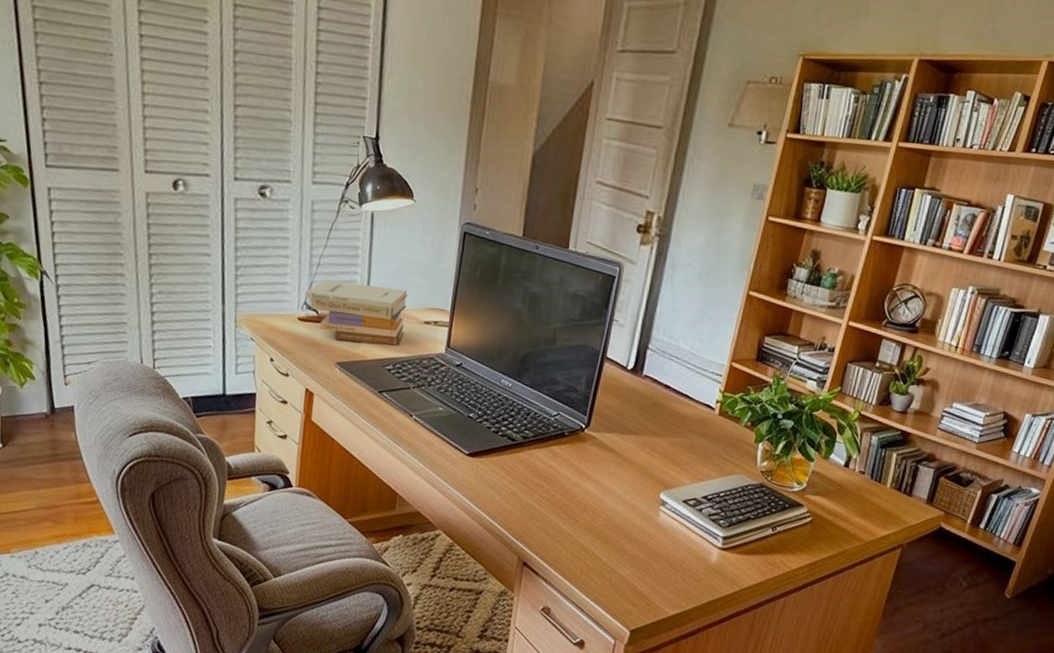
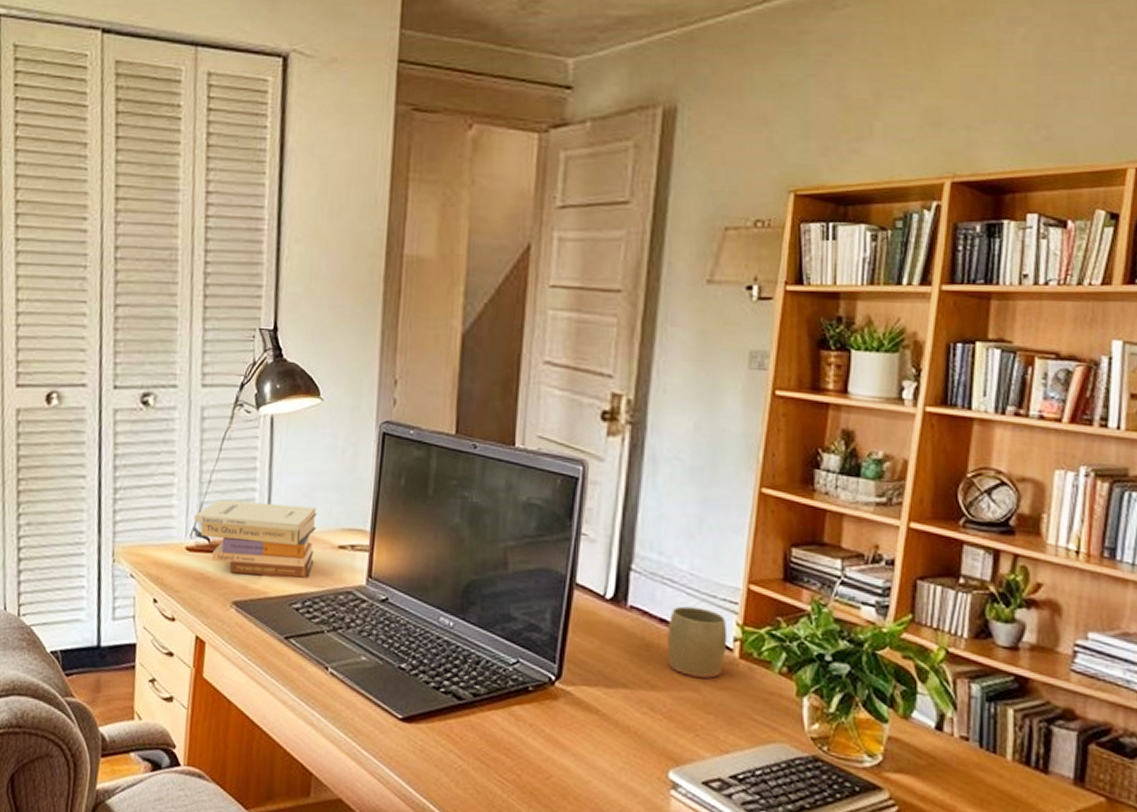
mug: none [667,376,713,429] -> present [667,606,728,678]

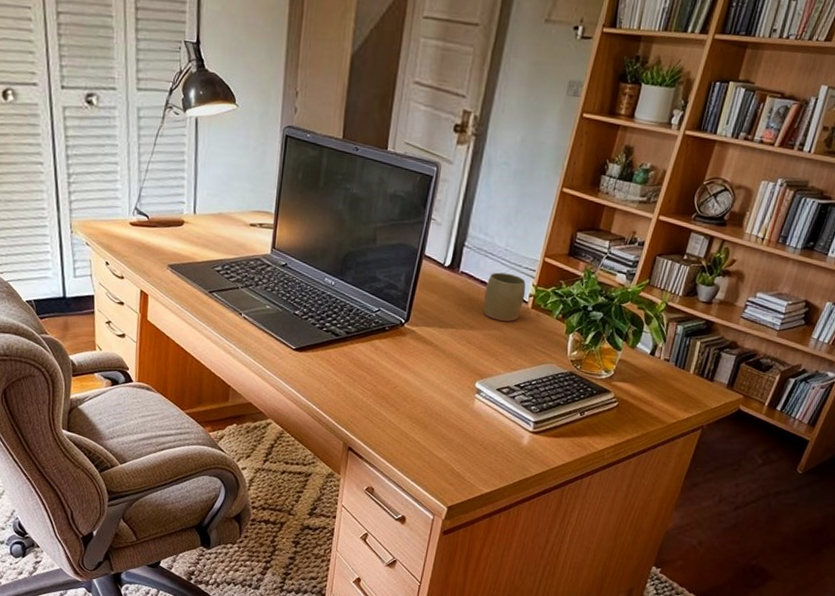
books: present [194,499,317,578] -> none [135,185,233,248]

